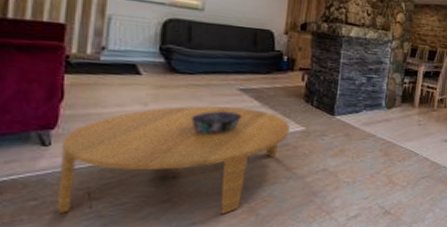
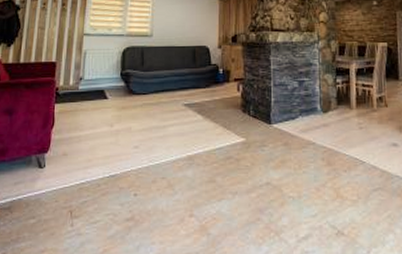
coffee table: present [55,105,290,214] -> none [47,123,231,234]
decorative bowl: present [190,111,242,135] -> none [146,127,188,151]

